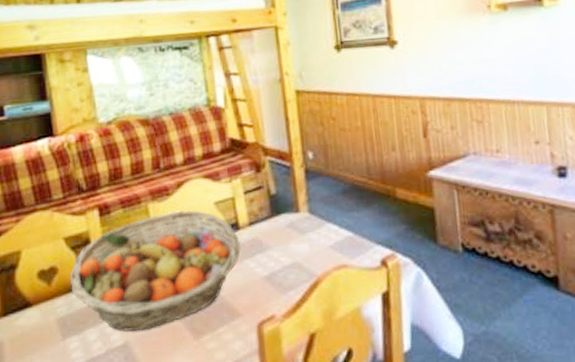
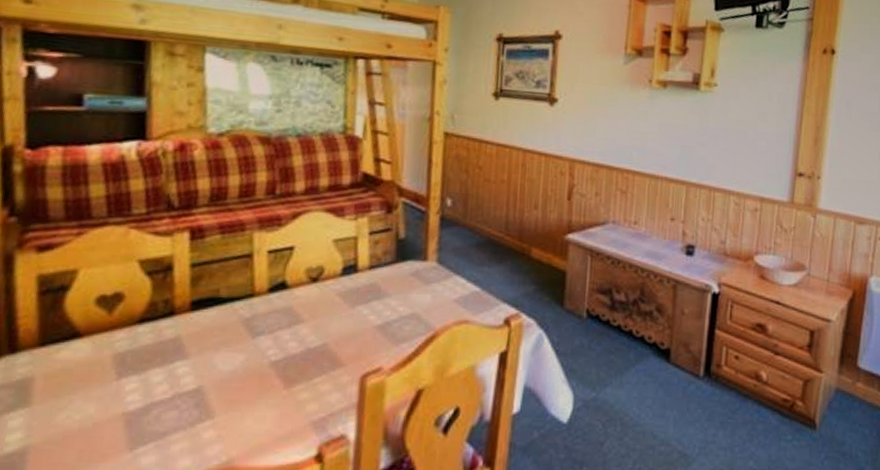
fruit basket: present [71,210,240,331] -> none [138,245,356,375]

